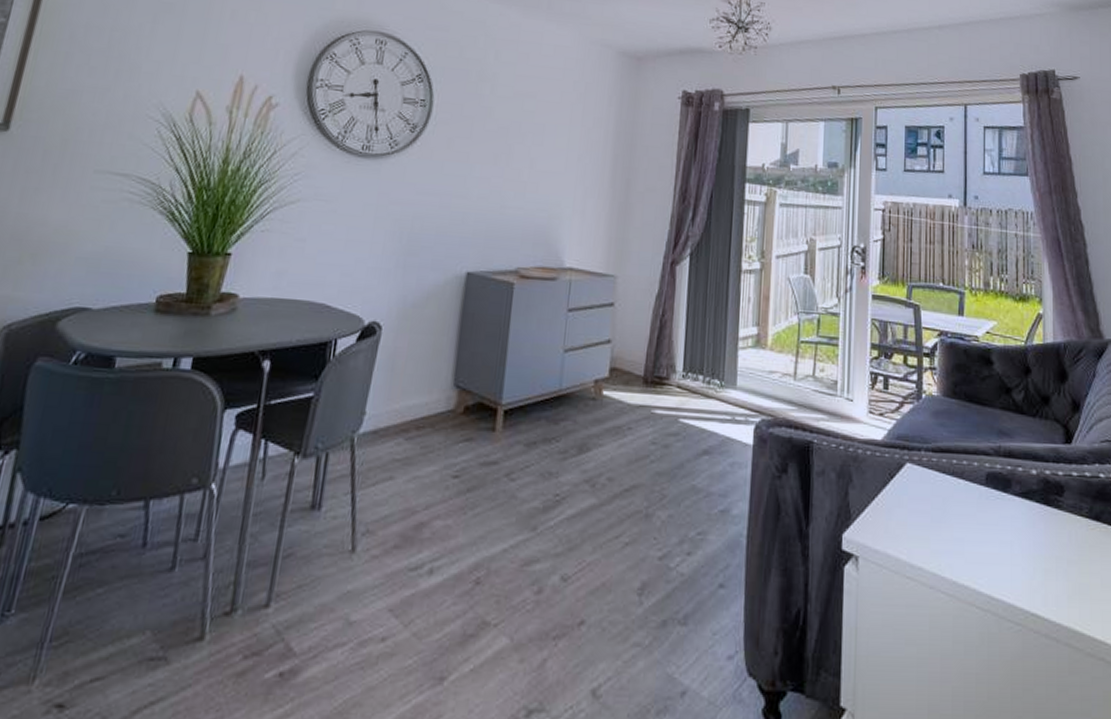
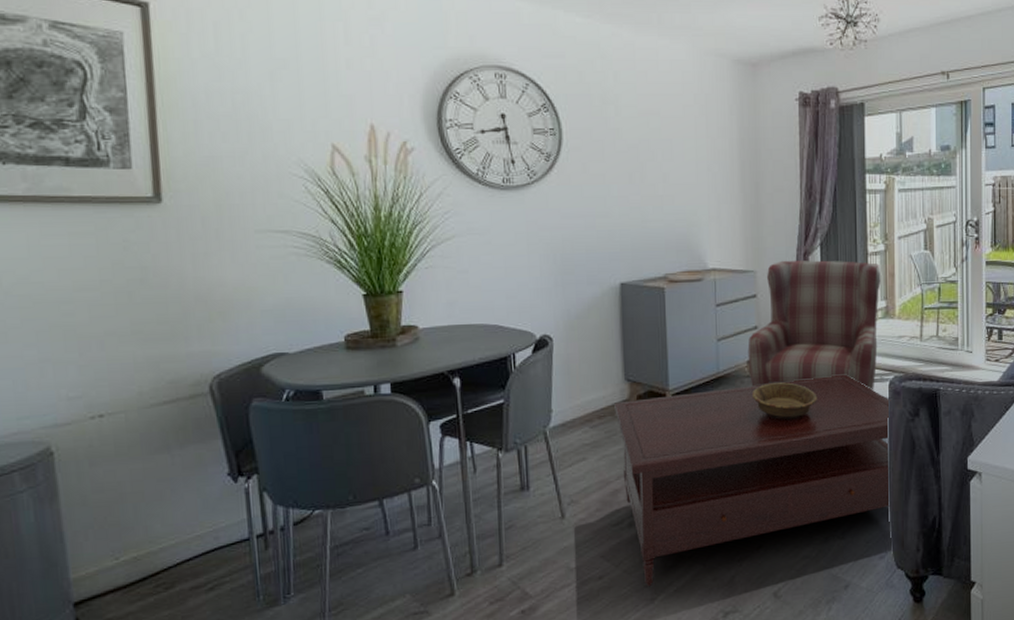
coffee table: none [431,409,756,661] -> present [614,374,891,587]
armchair: none [595,267,754,434] -> present [747,260,881,391]
decorative bowl: none [595,410,671,458] -> present [751,382,818,419]

